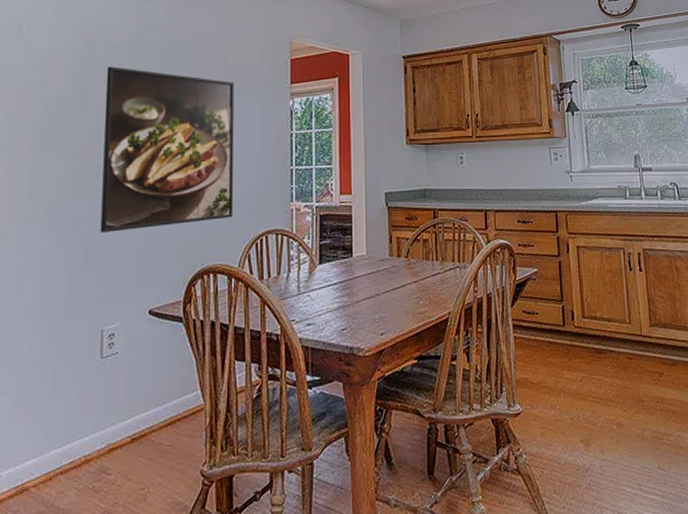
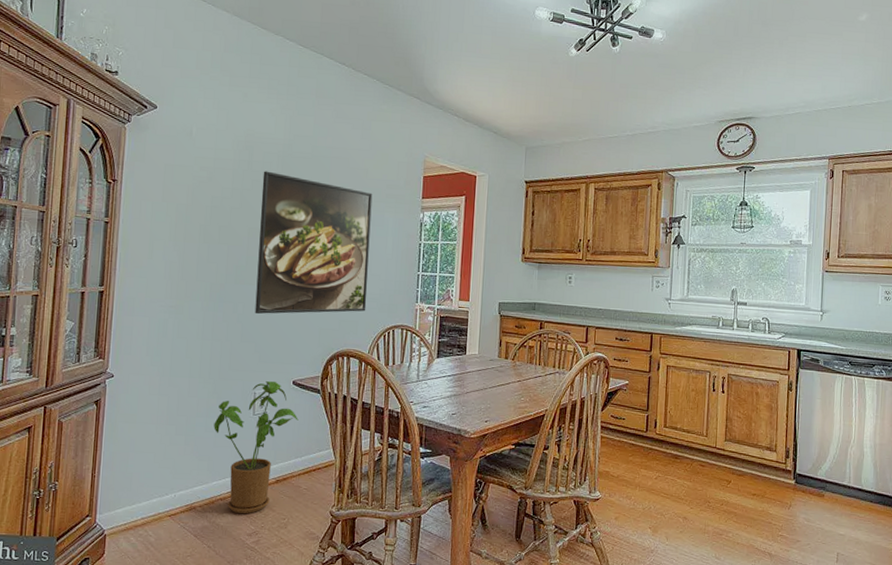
house plant: none [51,313,157,490] -> present [214,381,298,514]

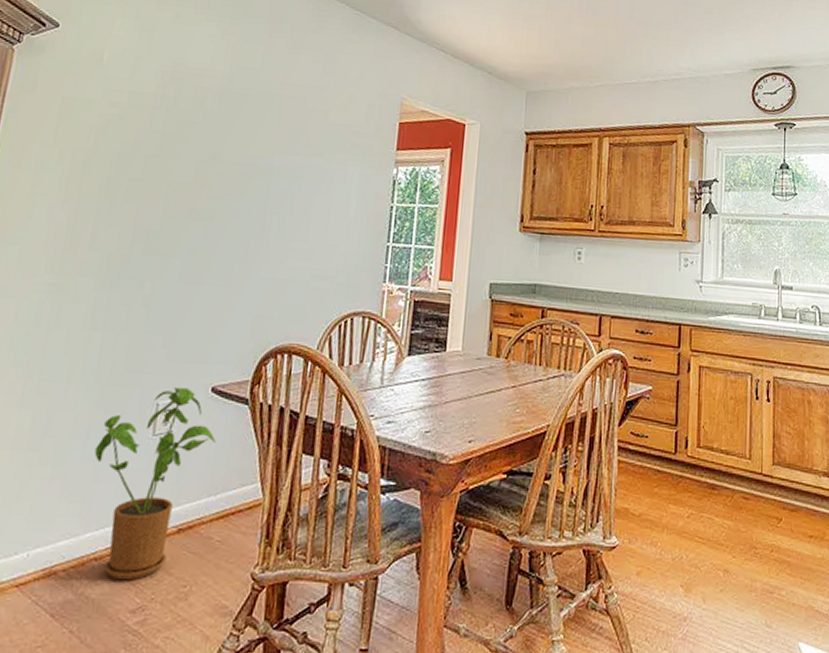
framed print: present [255,171,373,315] -> none [166,109,334,296]

